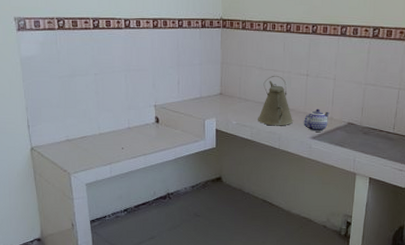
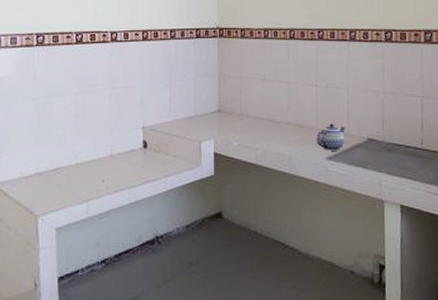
kettle: present [258,76,293,126] -> none [263,88,304,146]

